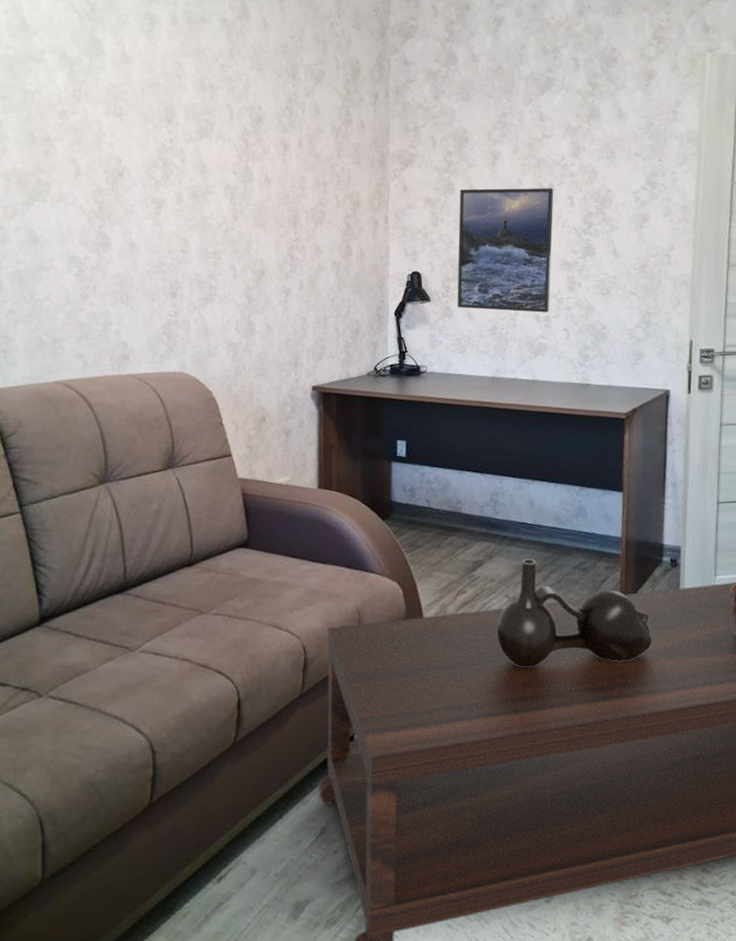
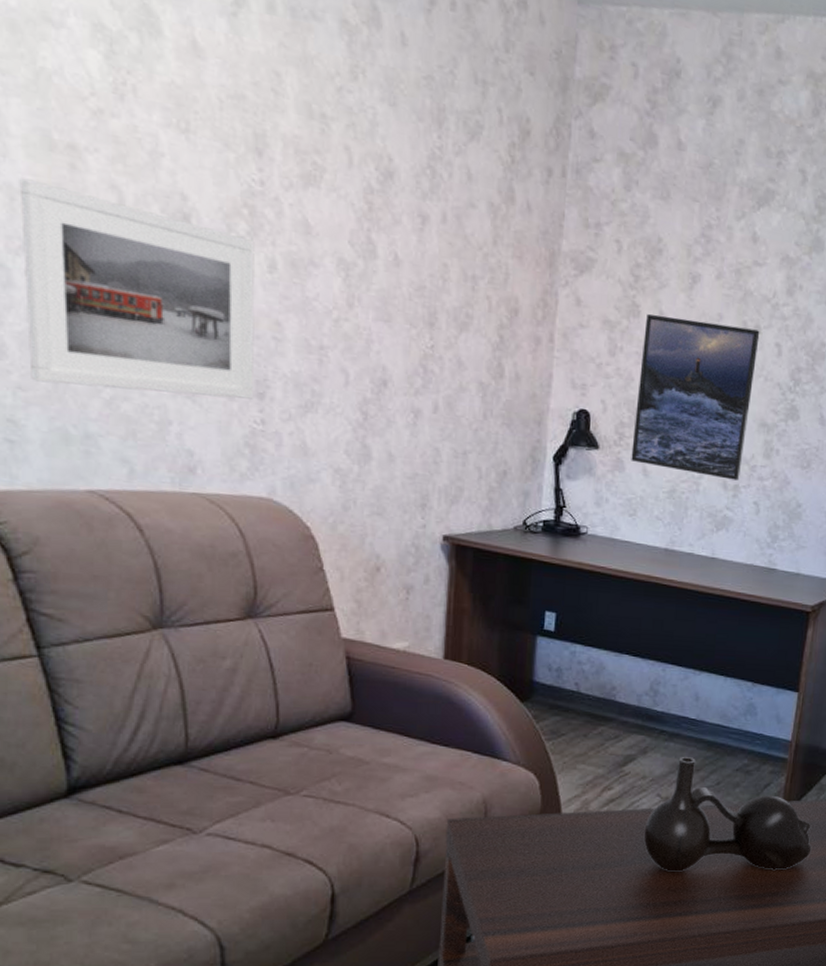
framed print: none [13,166,169,306] -> present [19,178,255,399]

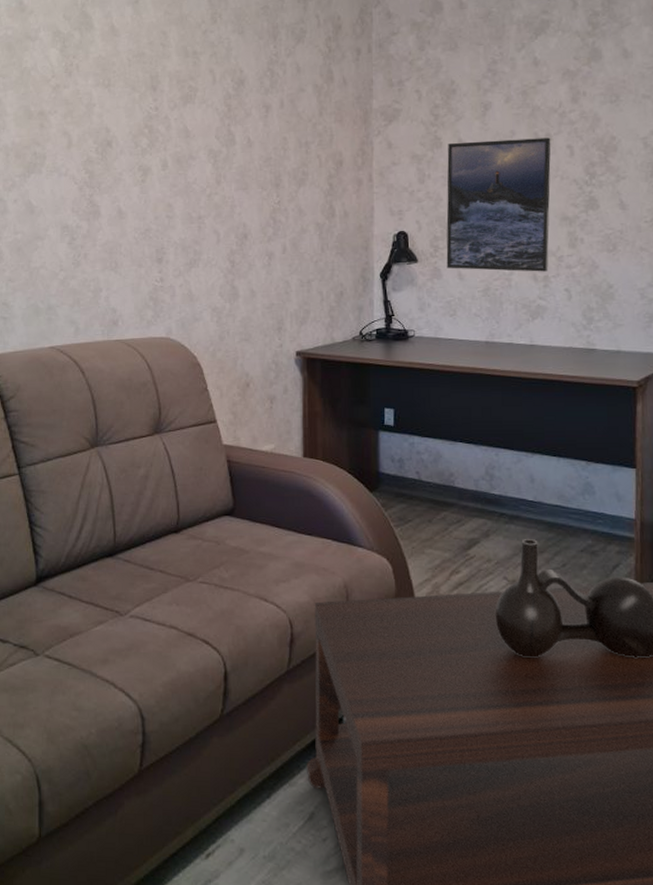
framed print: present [19,178,255,399] -> none [12,140,155,274]

